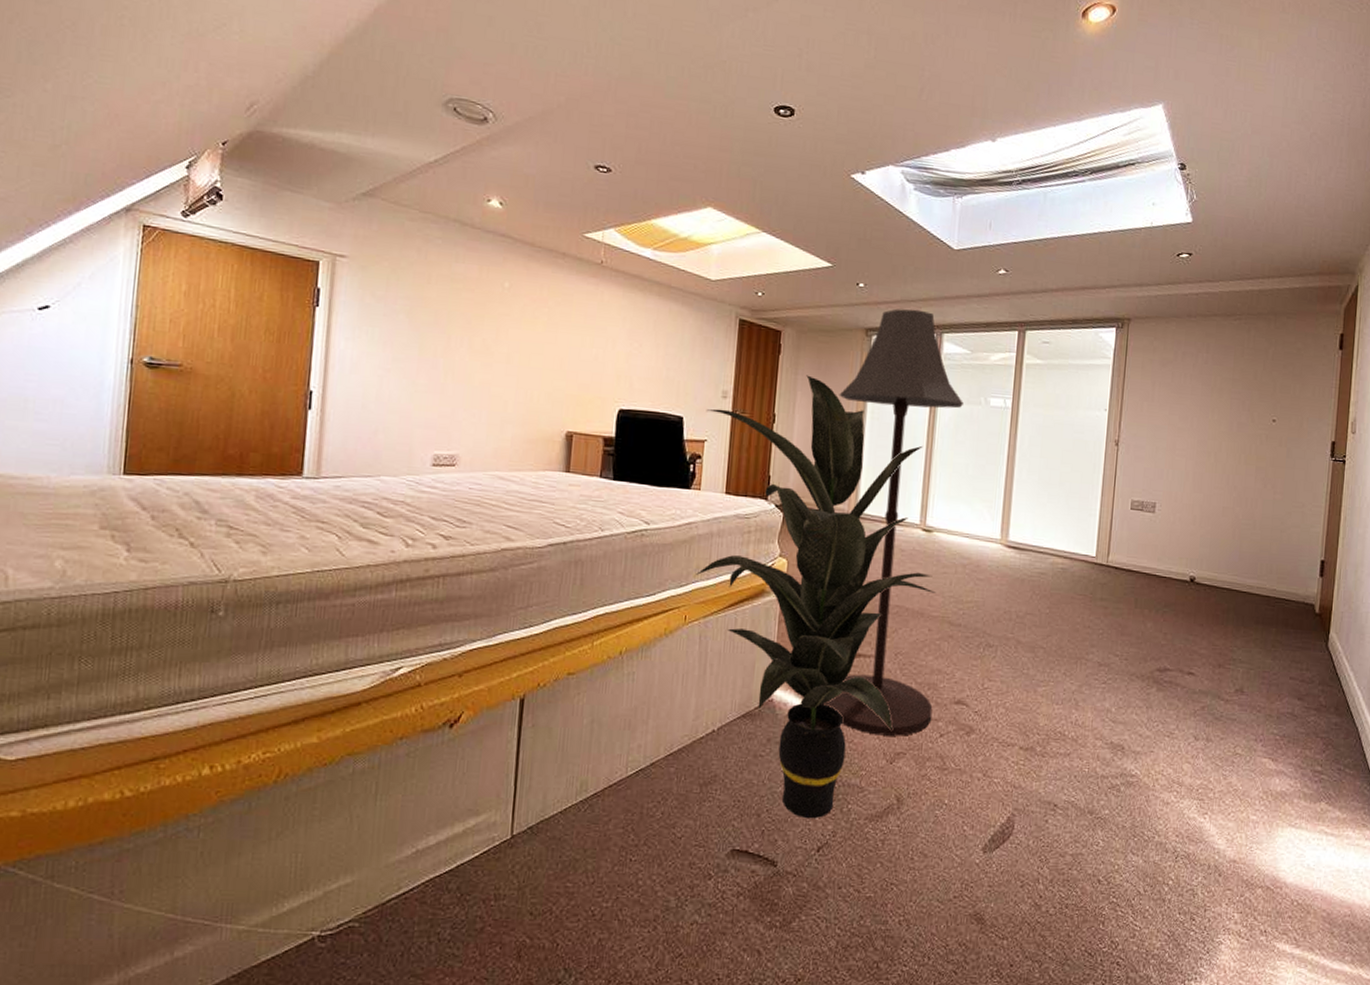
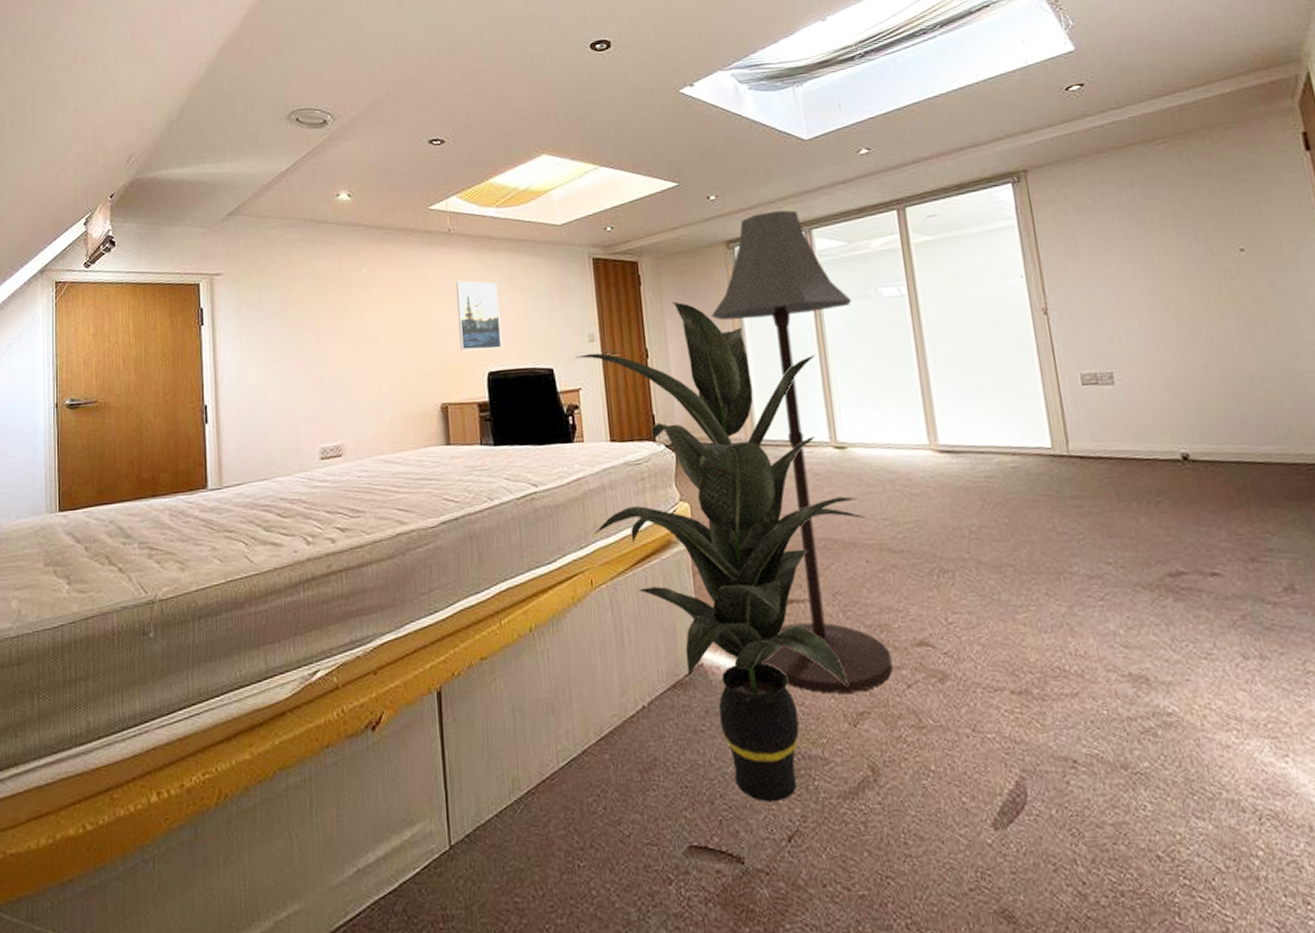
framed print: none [595,314,642,388] -> present [456,280,502,351]

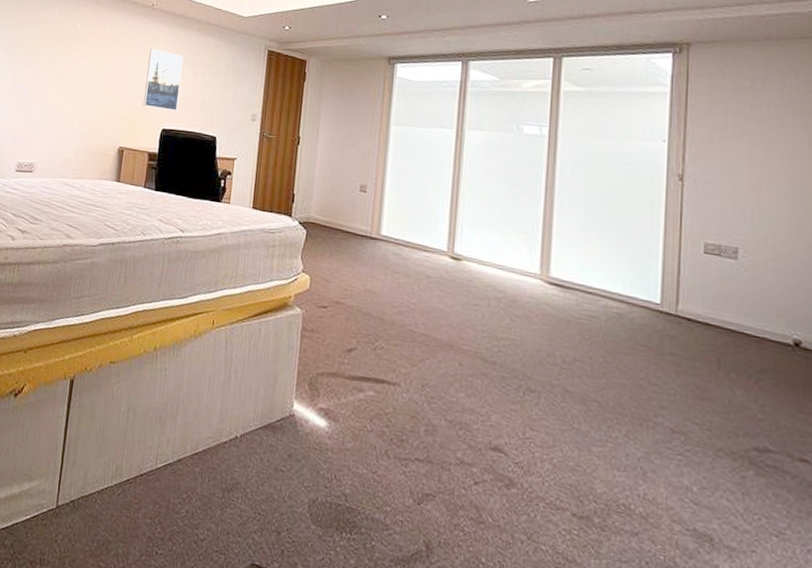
indoor plant: present [575,301,865,801] -> none [224,101,466,549]
floor lamp: present [711,210,893,694] -> none [344,38,493,476]

